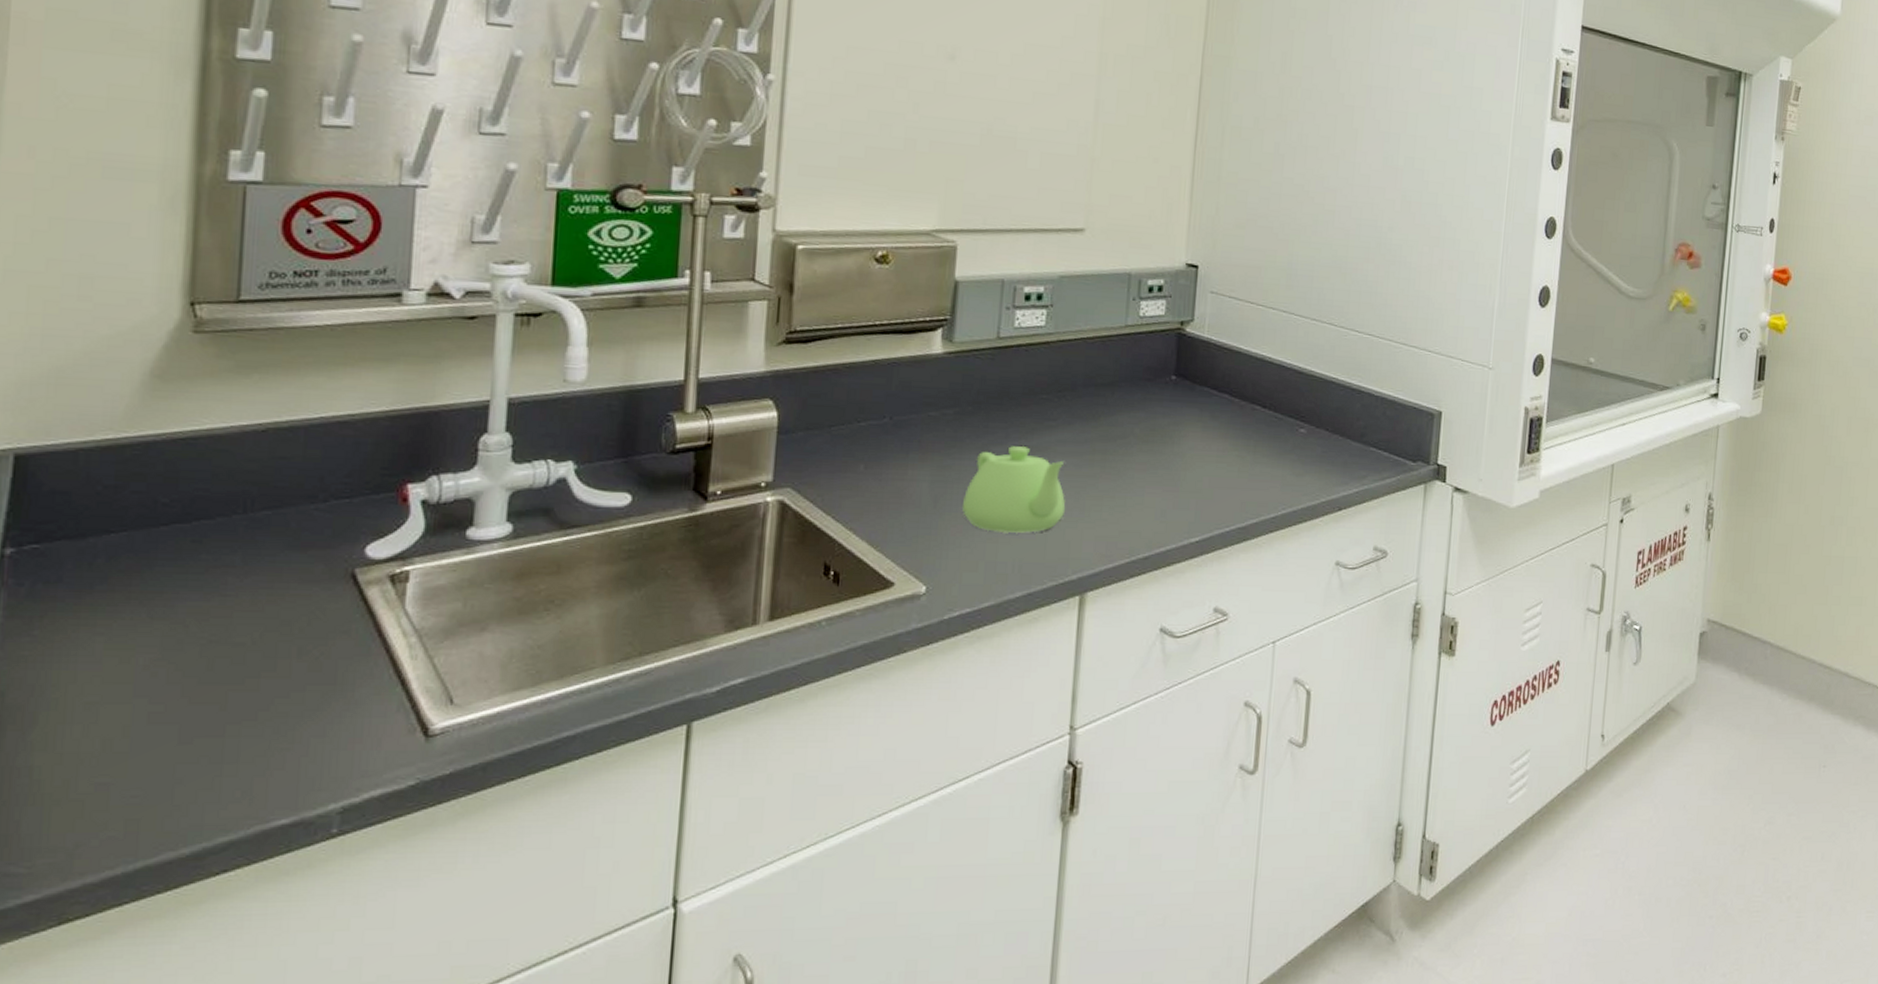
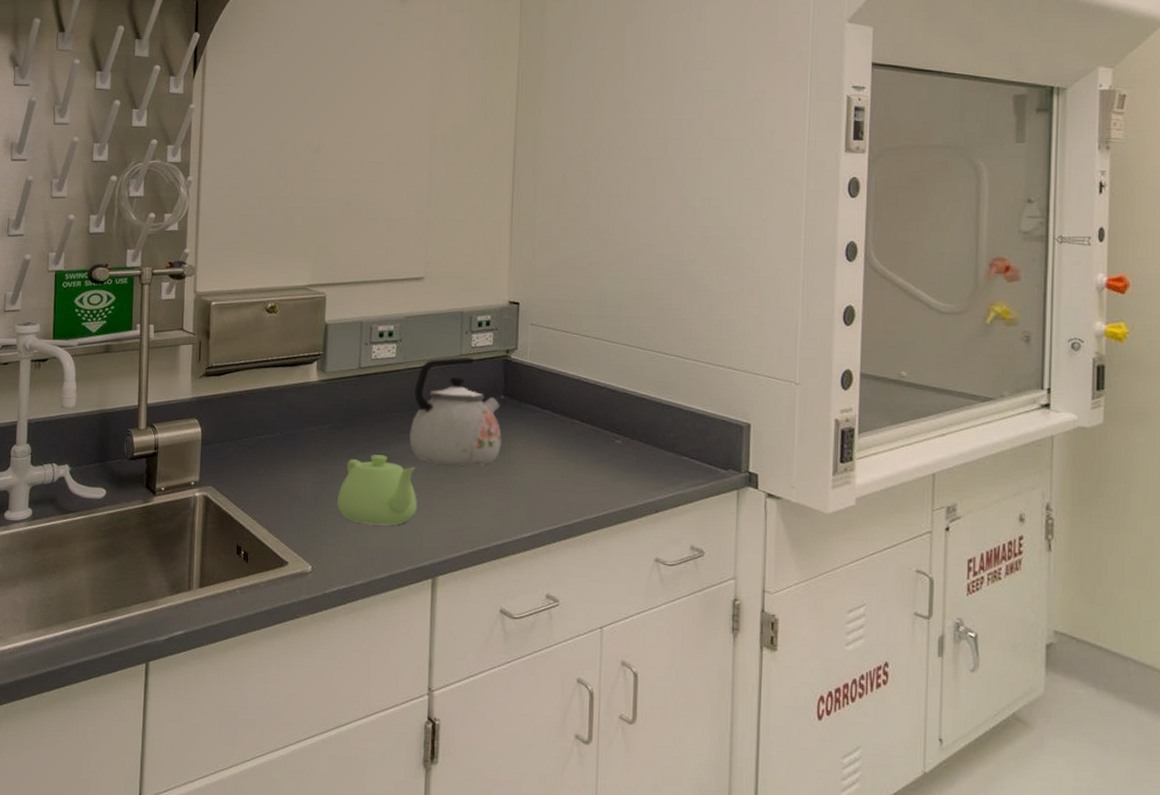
kettle: none [1058,328,1171,461] -> present [409,357,502,468]

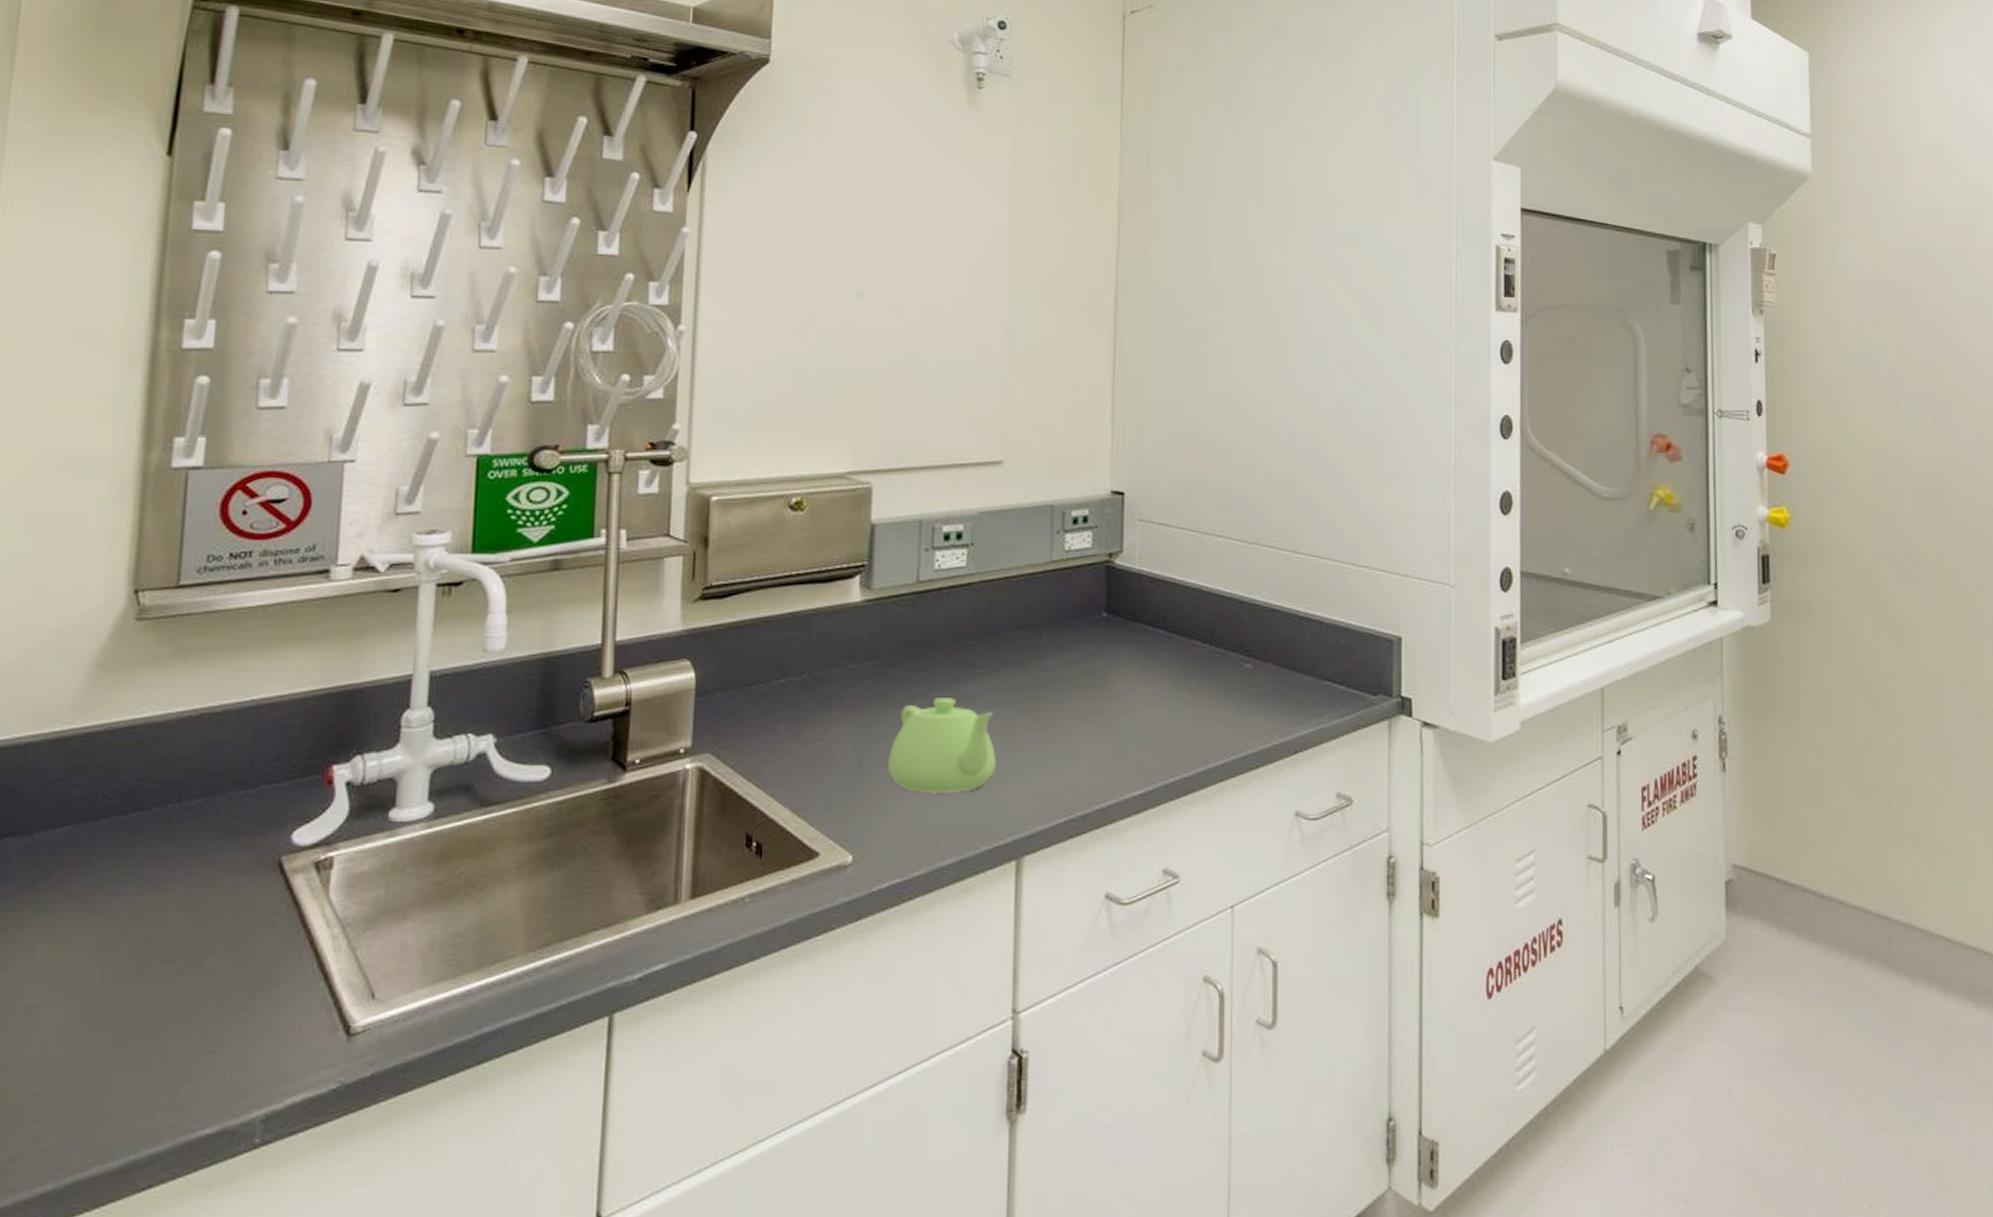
kettle: present [409,357,502,468] -> none [985,563,1105,709]

